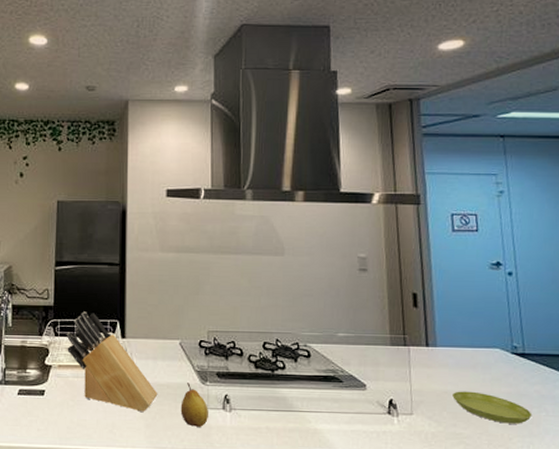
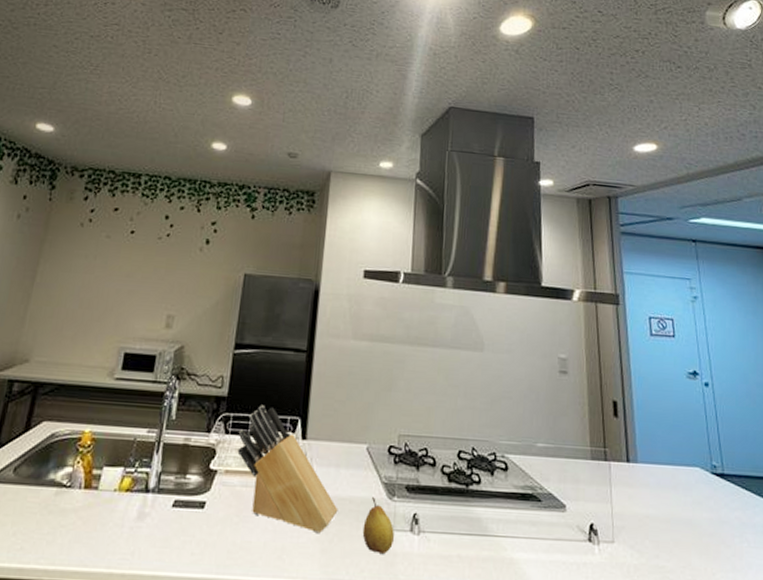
saucer: present [452,391,532,424] -> none [654,515,734,556]

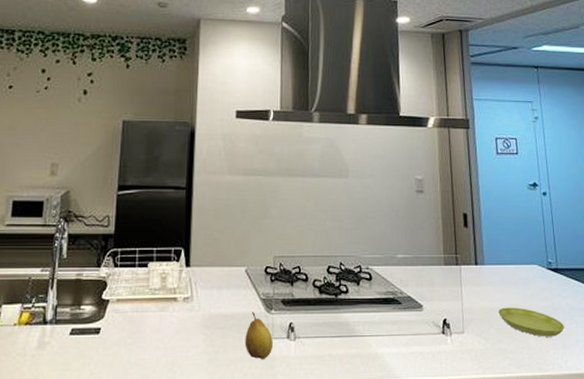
knife block: present [237,405,338,533] -> none [126,239,222,346]
saucer: none [654,515,734,556] -> present [498,307,565,337]

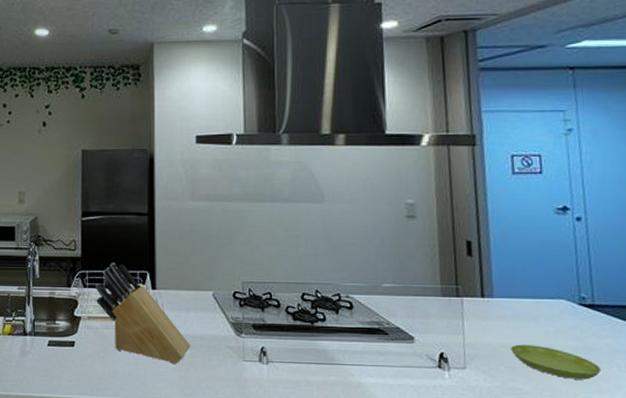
knife block: none [126,239,222,346] -> present [94,262,191,364]
fruit: present [244,312,273,359] -> none [215,335,244,379]

